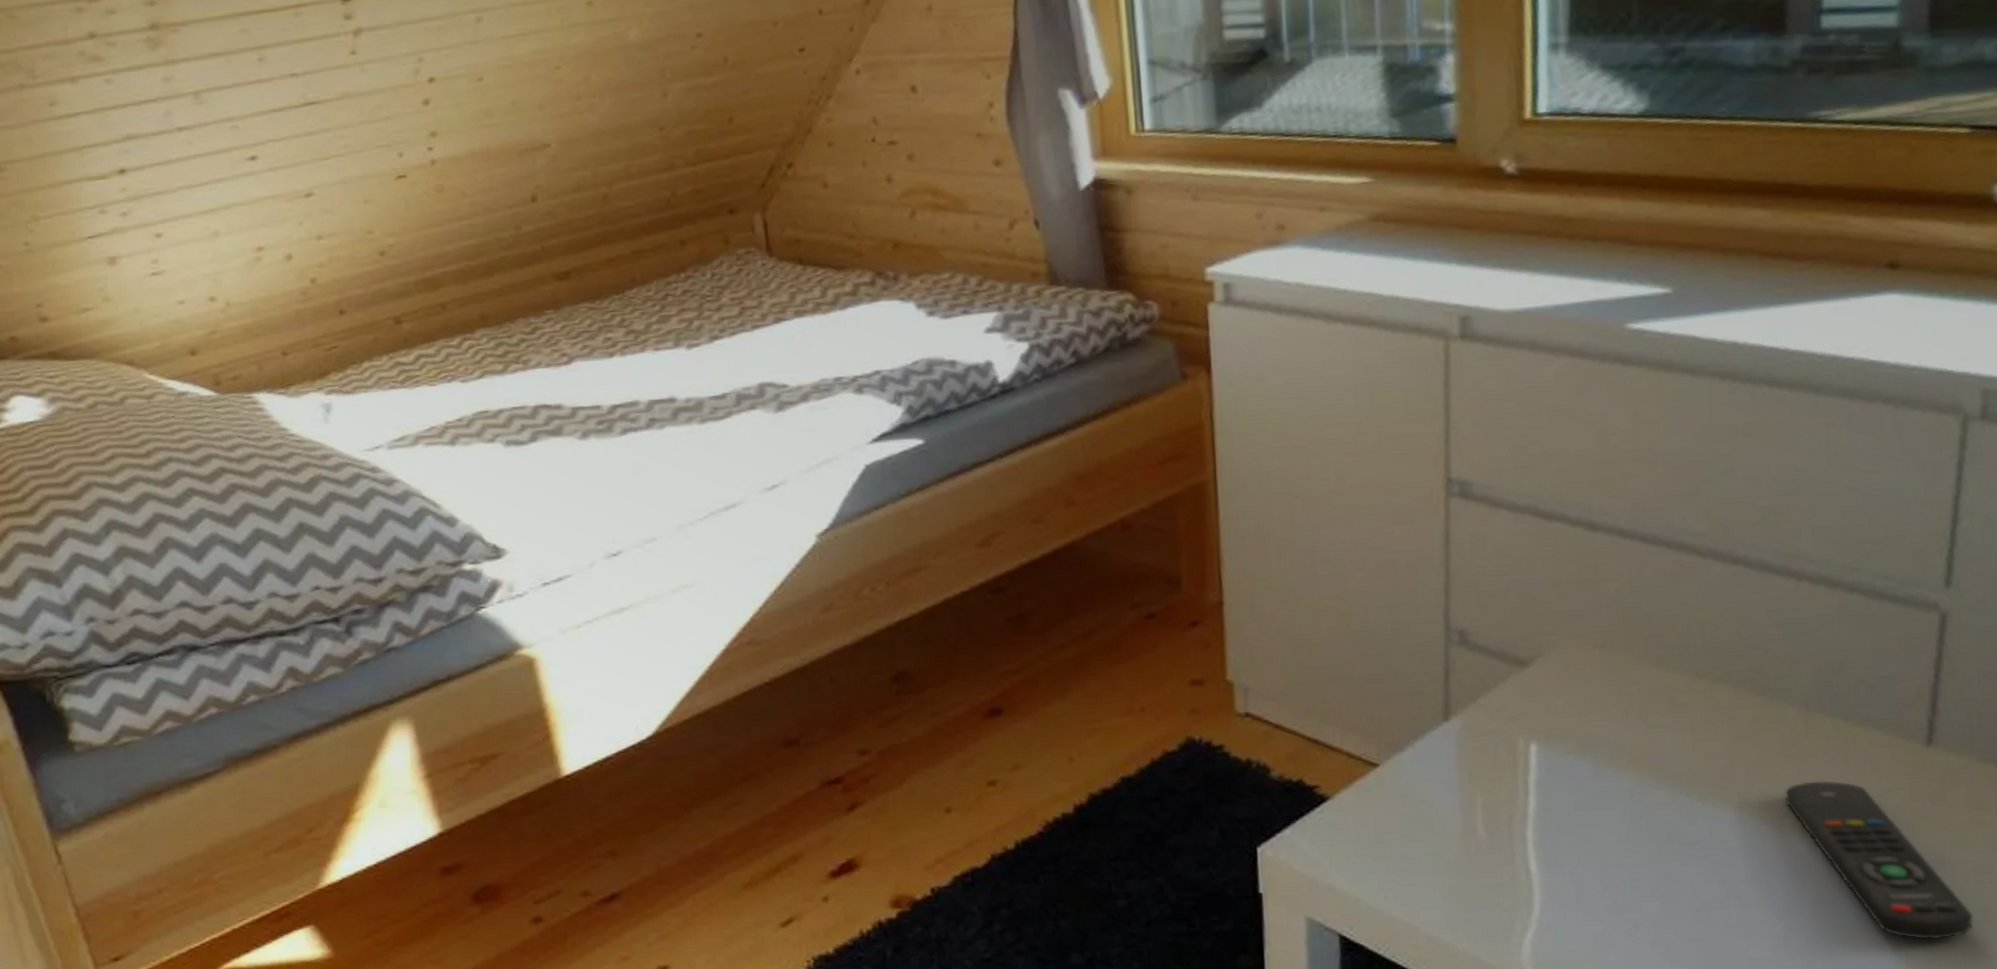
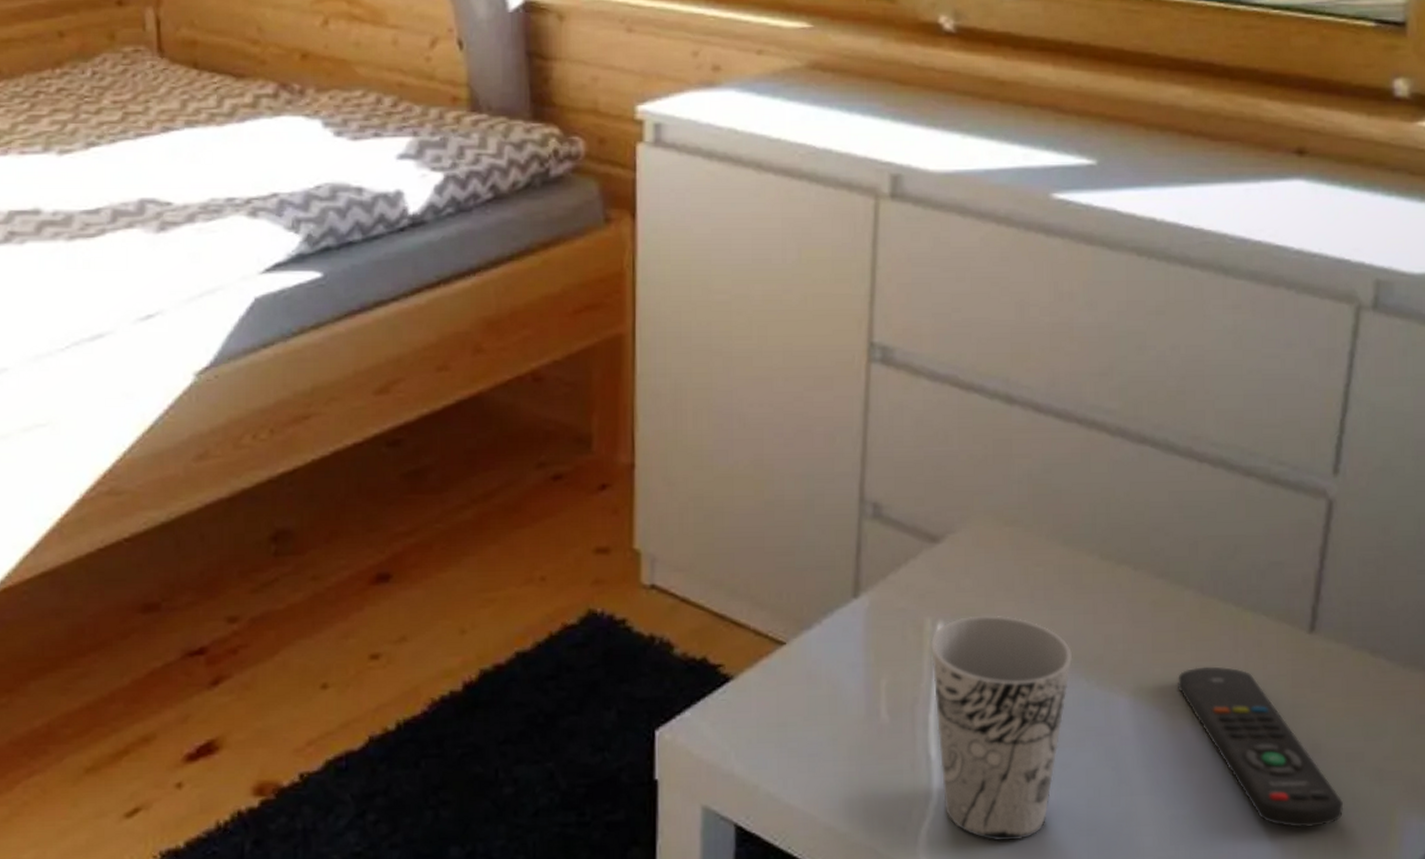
cup: none [1524,735,1673,952] -> present [930,615,1073,842]

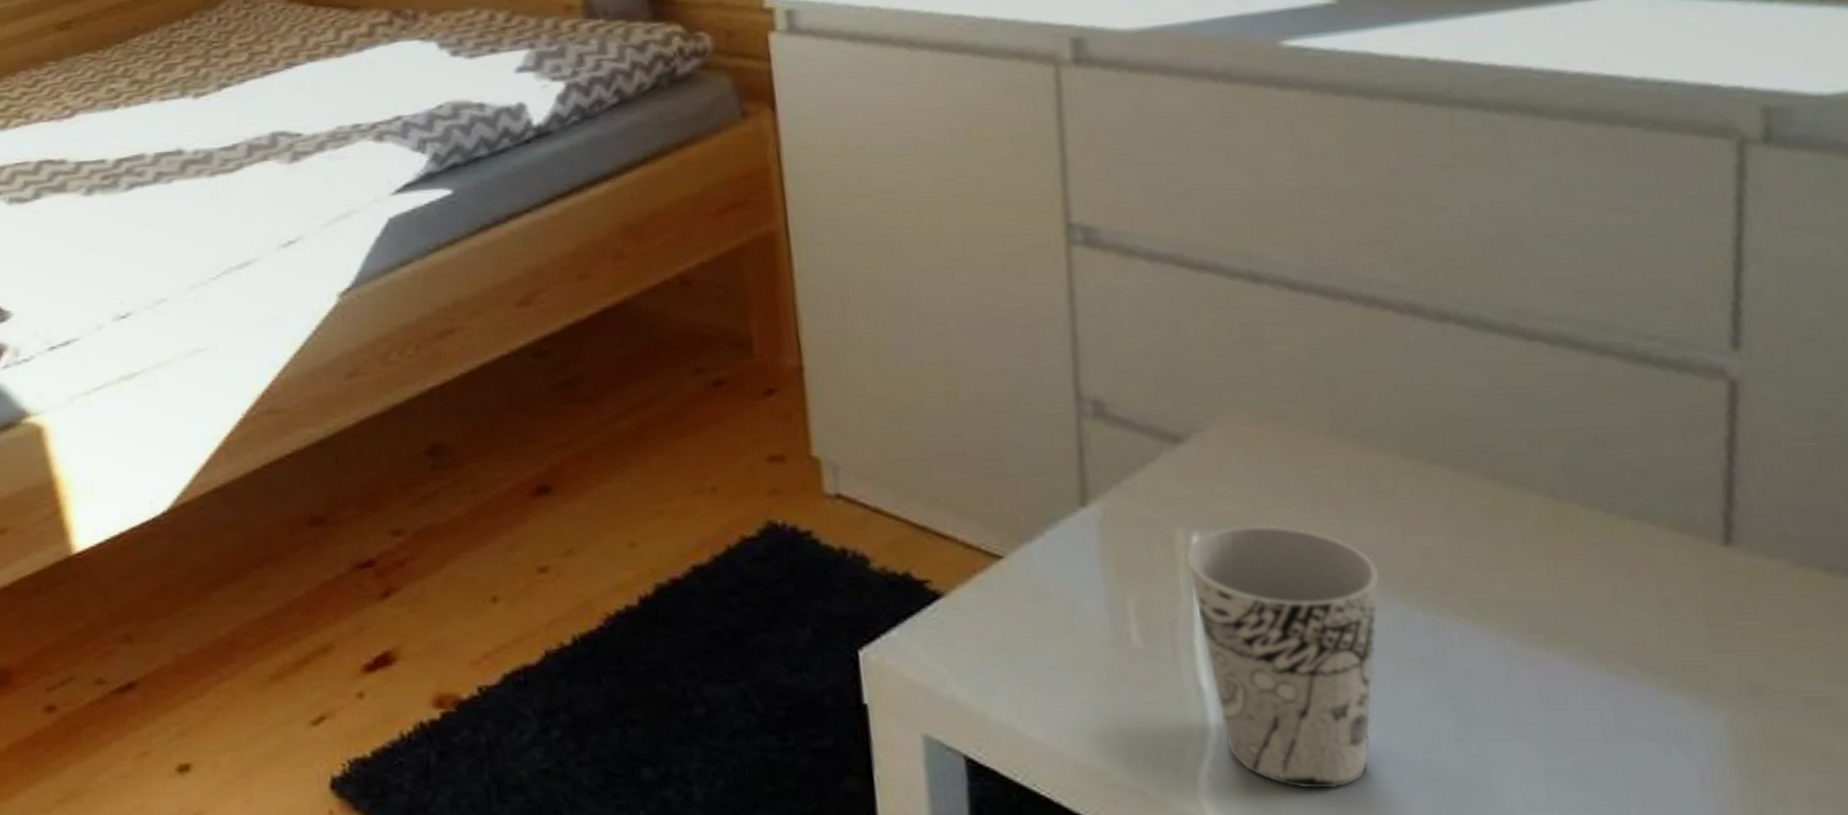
remote control: present [1177,666,1344,828] -> none [1532,586,1811,789]

